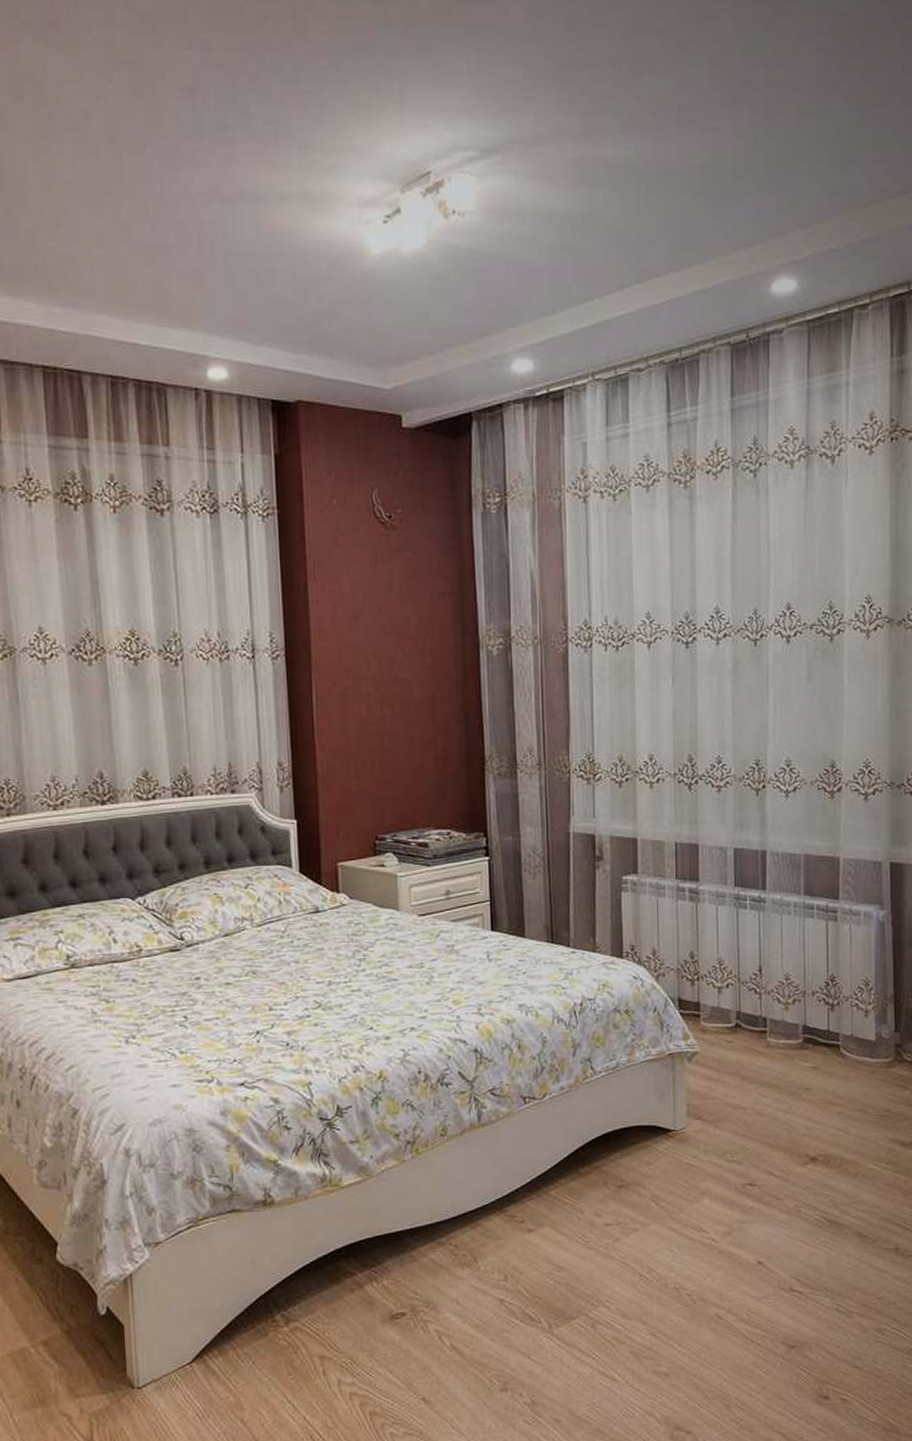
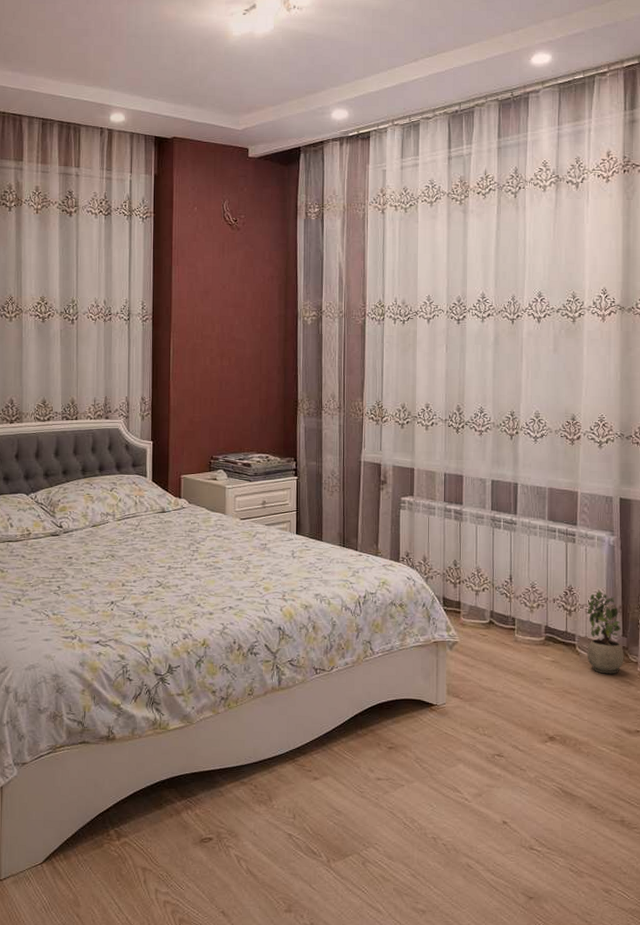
potted plant: none [853,979,897,1078] -> present [587,591,624,674]

